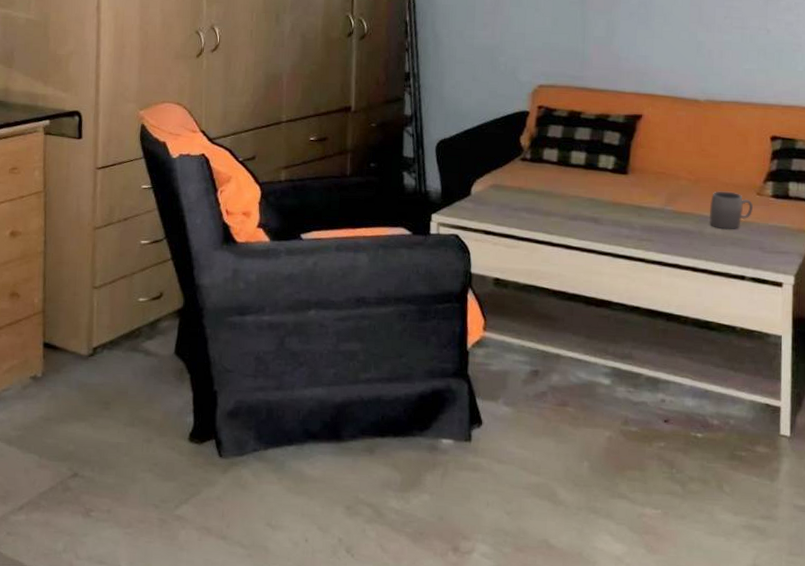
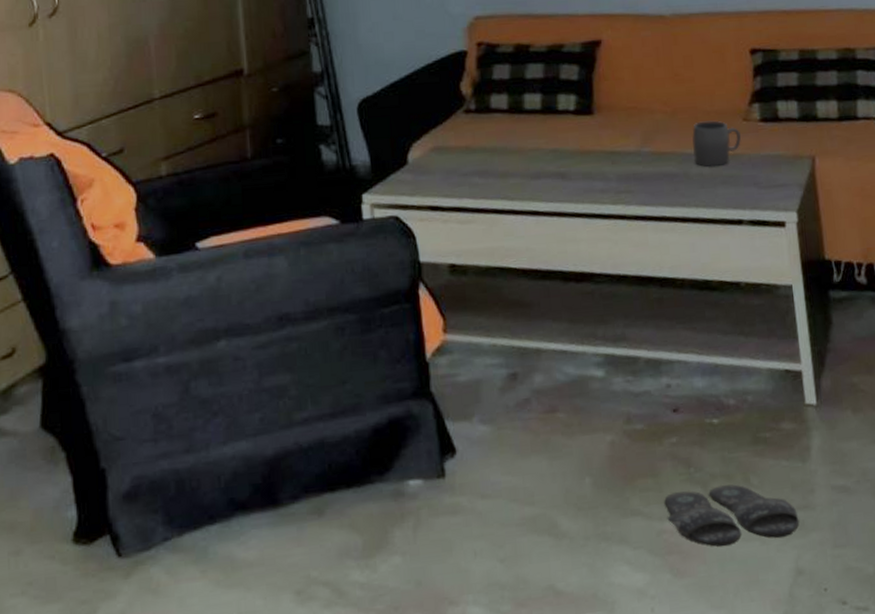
slippers: none [647,486,762,537] -> present [664,484,799,546]

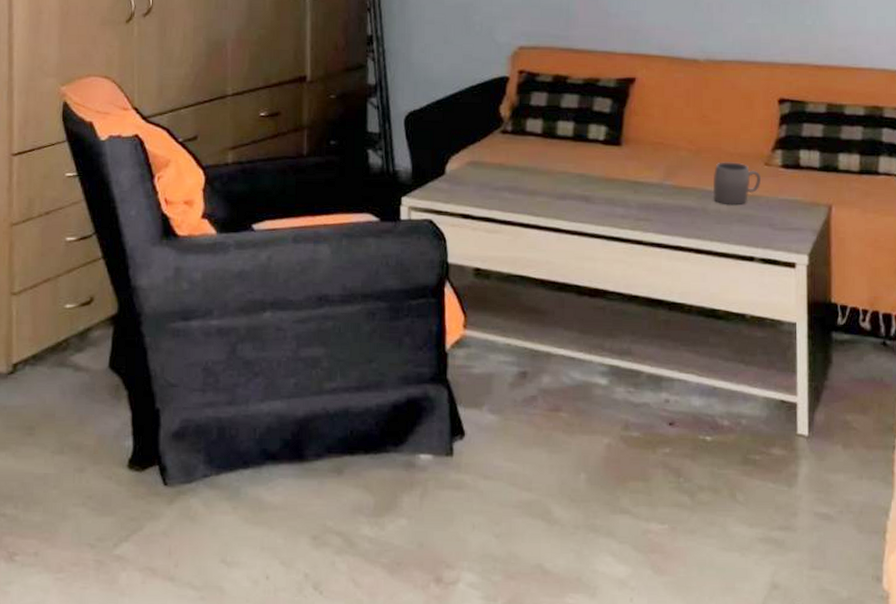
slippers: present [664,484,799,546] -> none [652,498,780,552]

